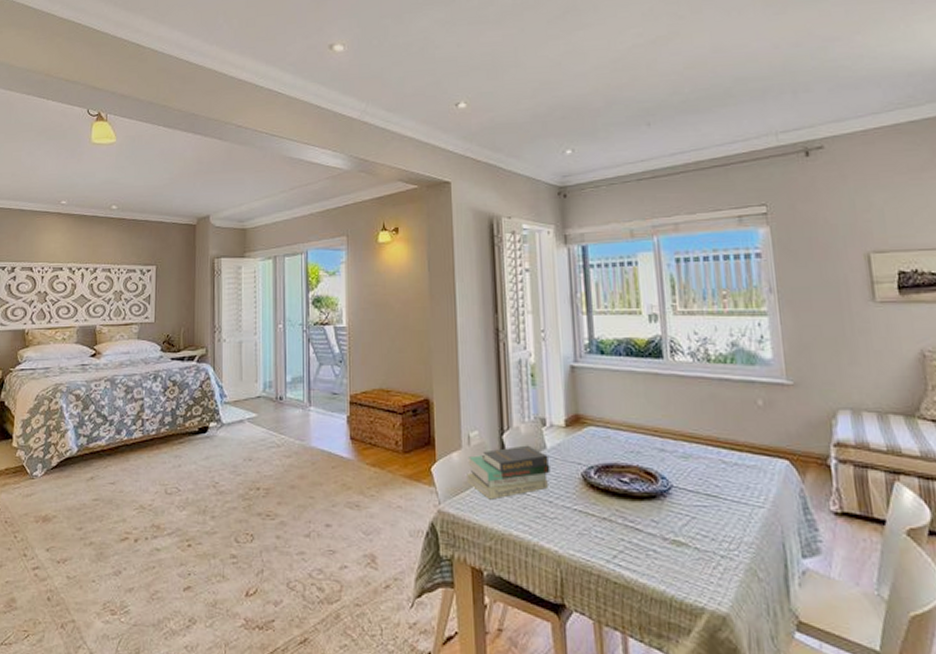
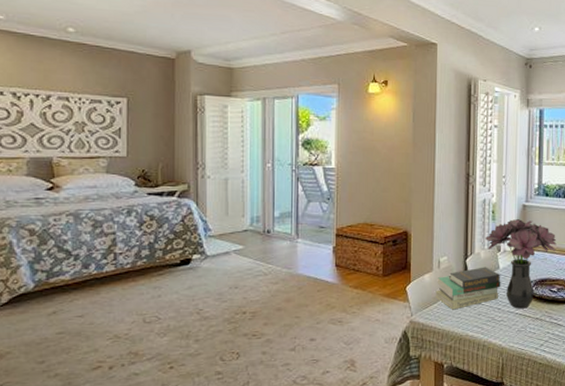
flower arrangement: none [525,384,623,504] -> present [486,219,557,309]

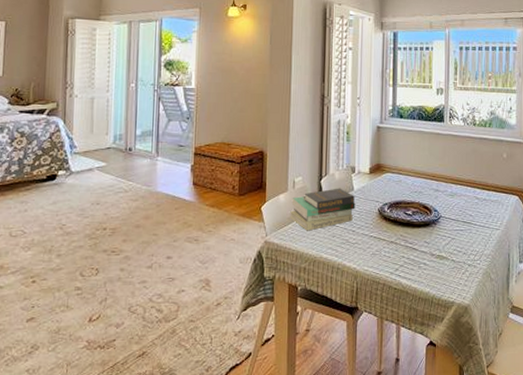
flower arrangement: present [486,219,557,309] -> none [340,141,411,232]

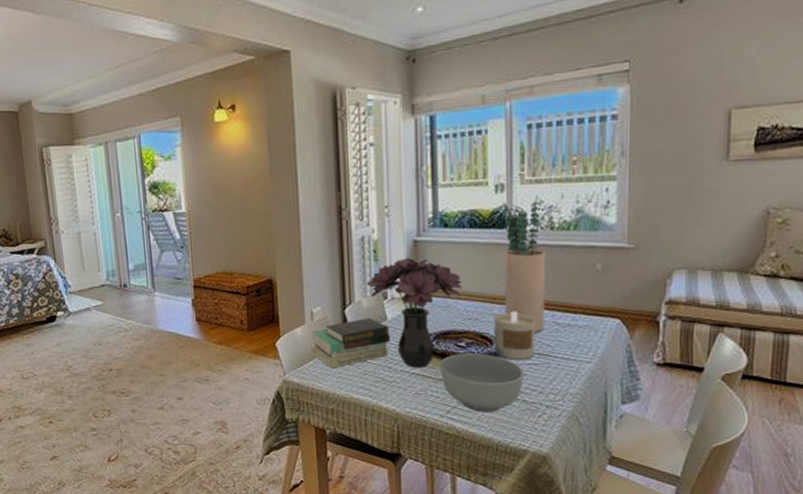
flower arrangement: none [340,141,411,232] -> present [367,258,462,368]
bowl: none [391,220,453,270] -> present [439,353,524,412]
candle: none [432,188,462,226] -> present [493,312,535,360]
vase: none [440,99,470,206] -> present [503,195,546,334]

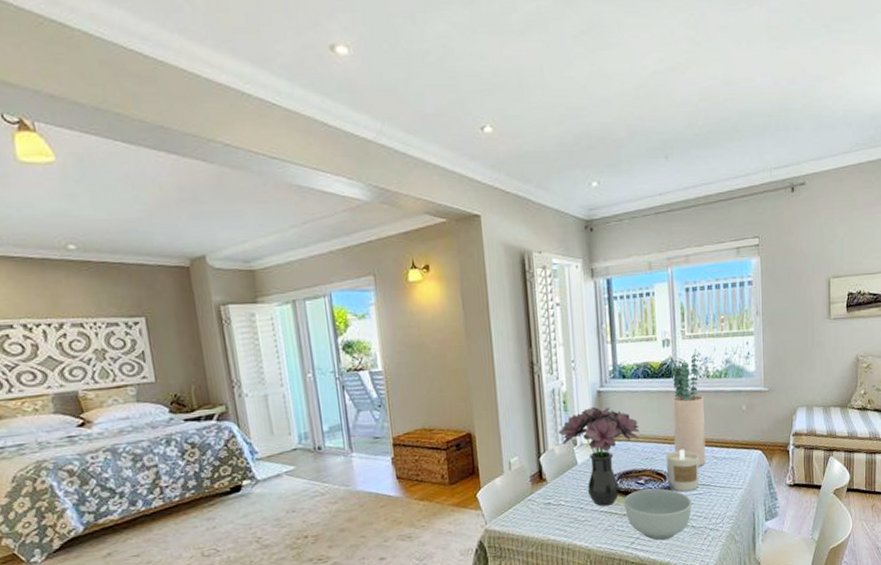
books: present [310,317,391,369] -> none [509,463,581,514]

